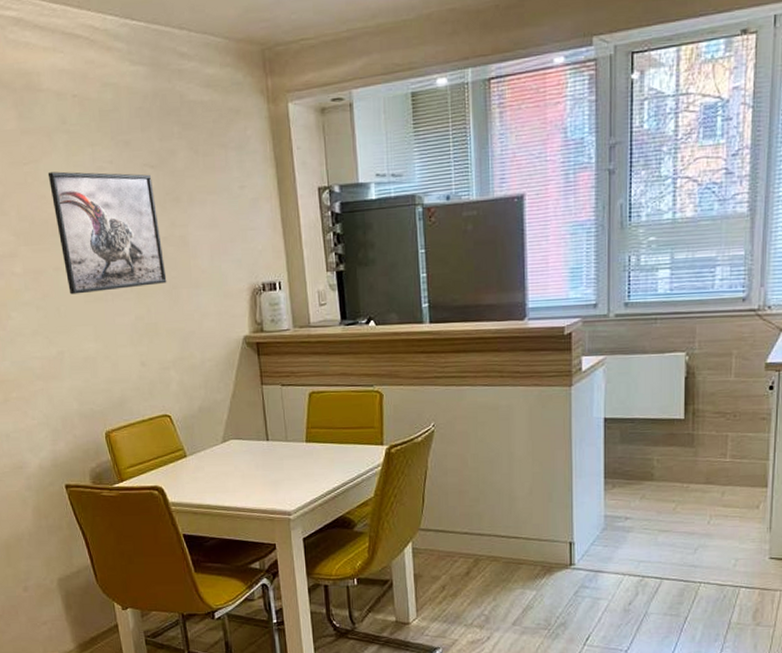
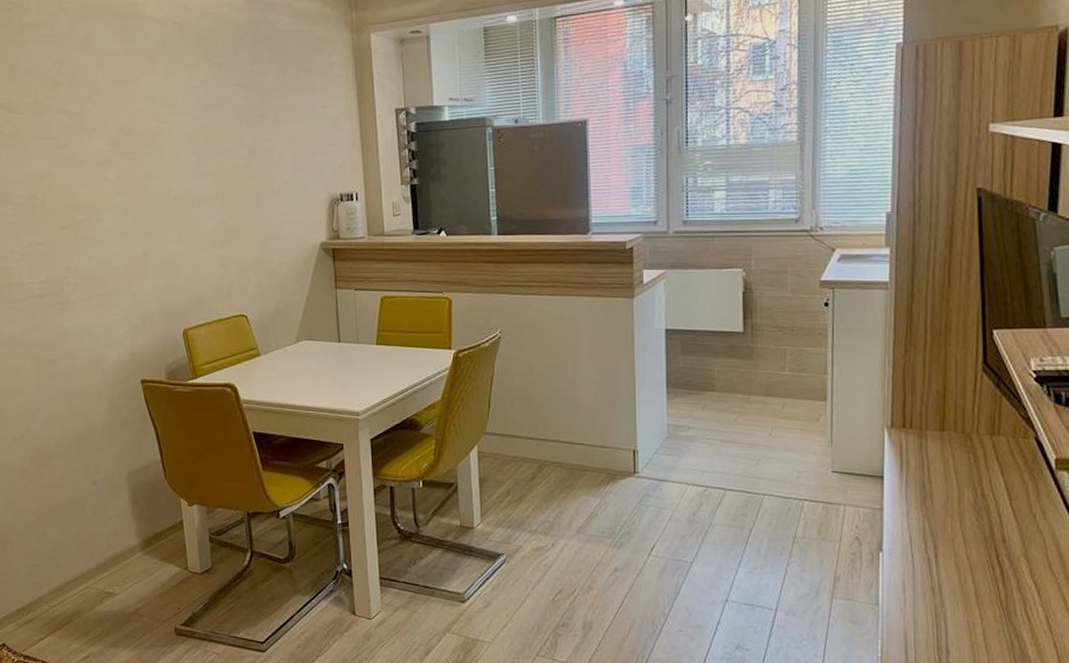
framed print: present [47,171,167,295] -> none [146,89,250,200]

